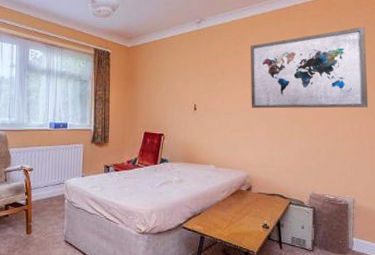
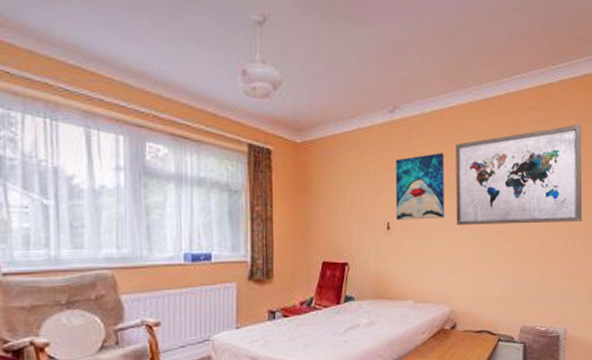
wall art: none [201,52,241,103] -> present [395,153,444,220]

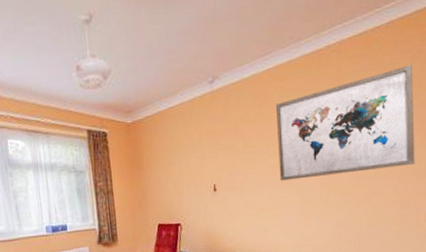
wall art: present [395,153,444,220] -> none [218,114,268,182]

